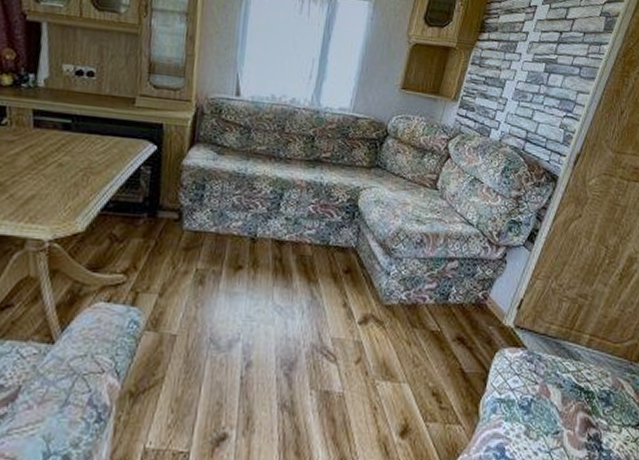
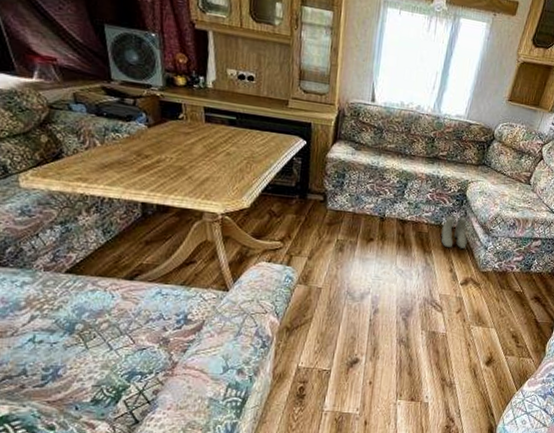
boots: none [329,231,363,276] -> present [440,214,468,249]

